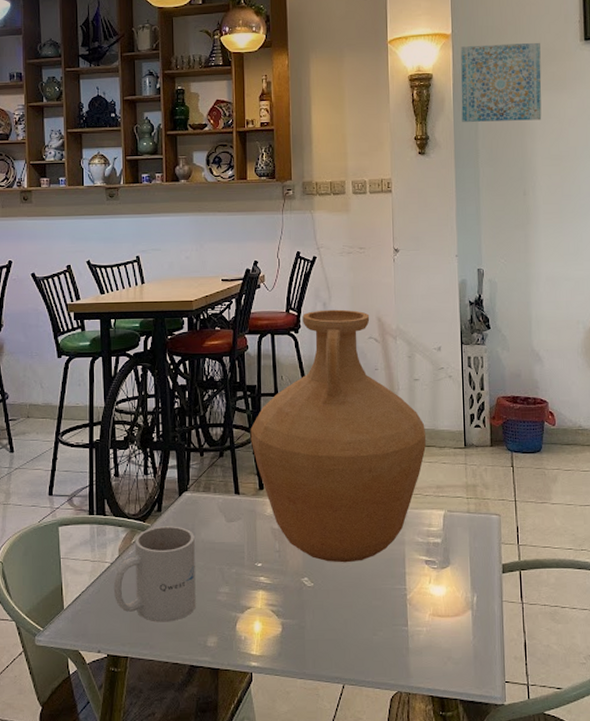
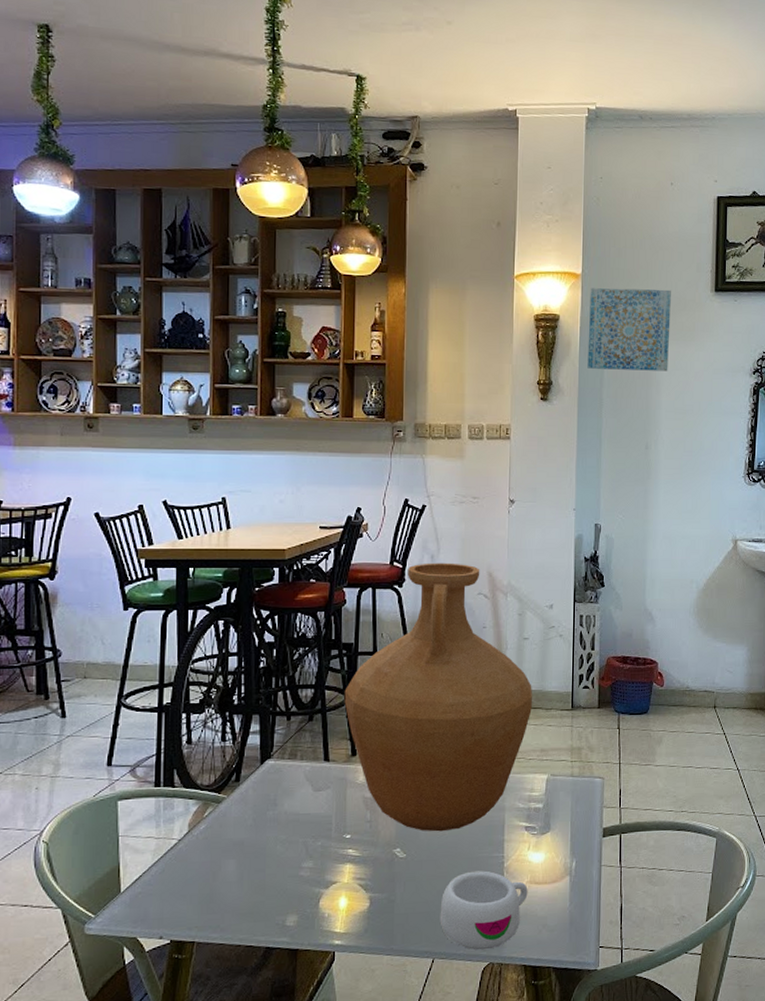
mug: present [113,526,196,622] -> none [180,797,277,903]
mug: none [348,602,431,679] -> present [440,871,528,950]

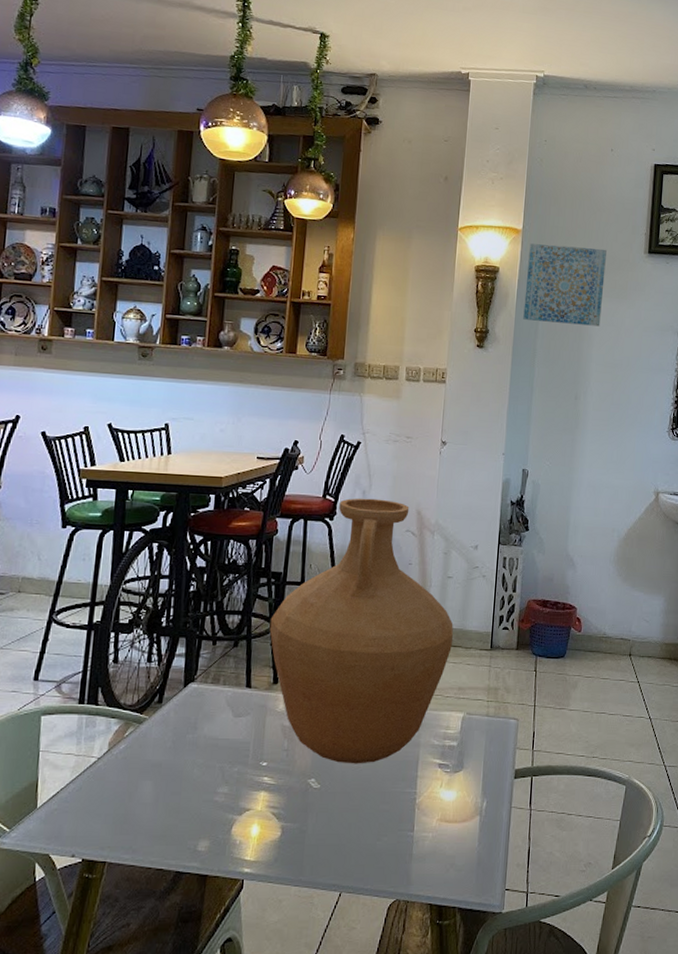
mug: present [440,871,528,950] -> none [349,806,438,886]

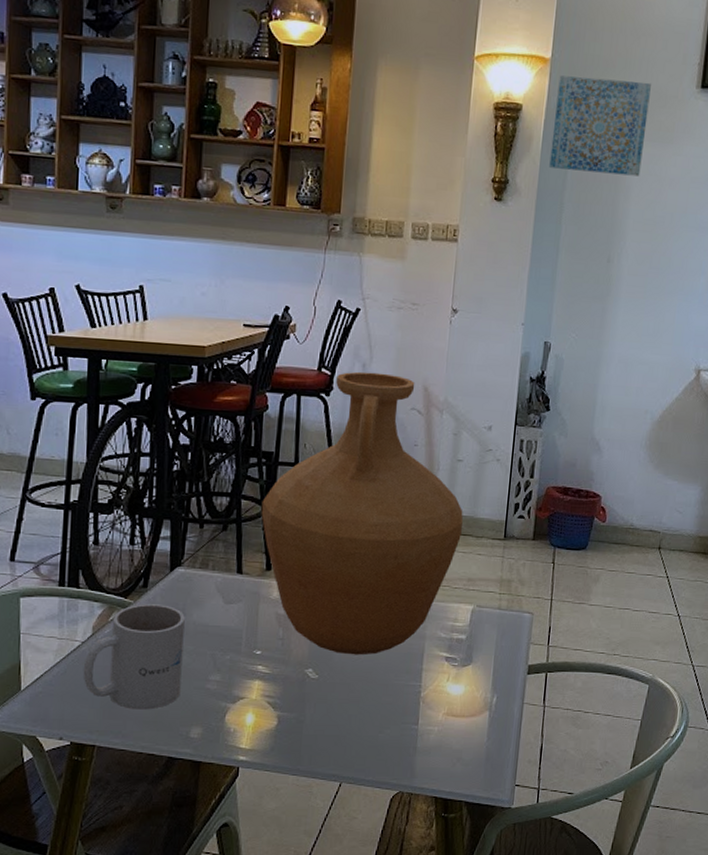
mug: none [97,719,197,824] -> present [83,604,185,710]

